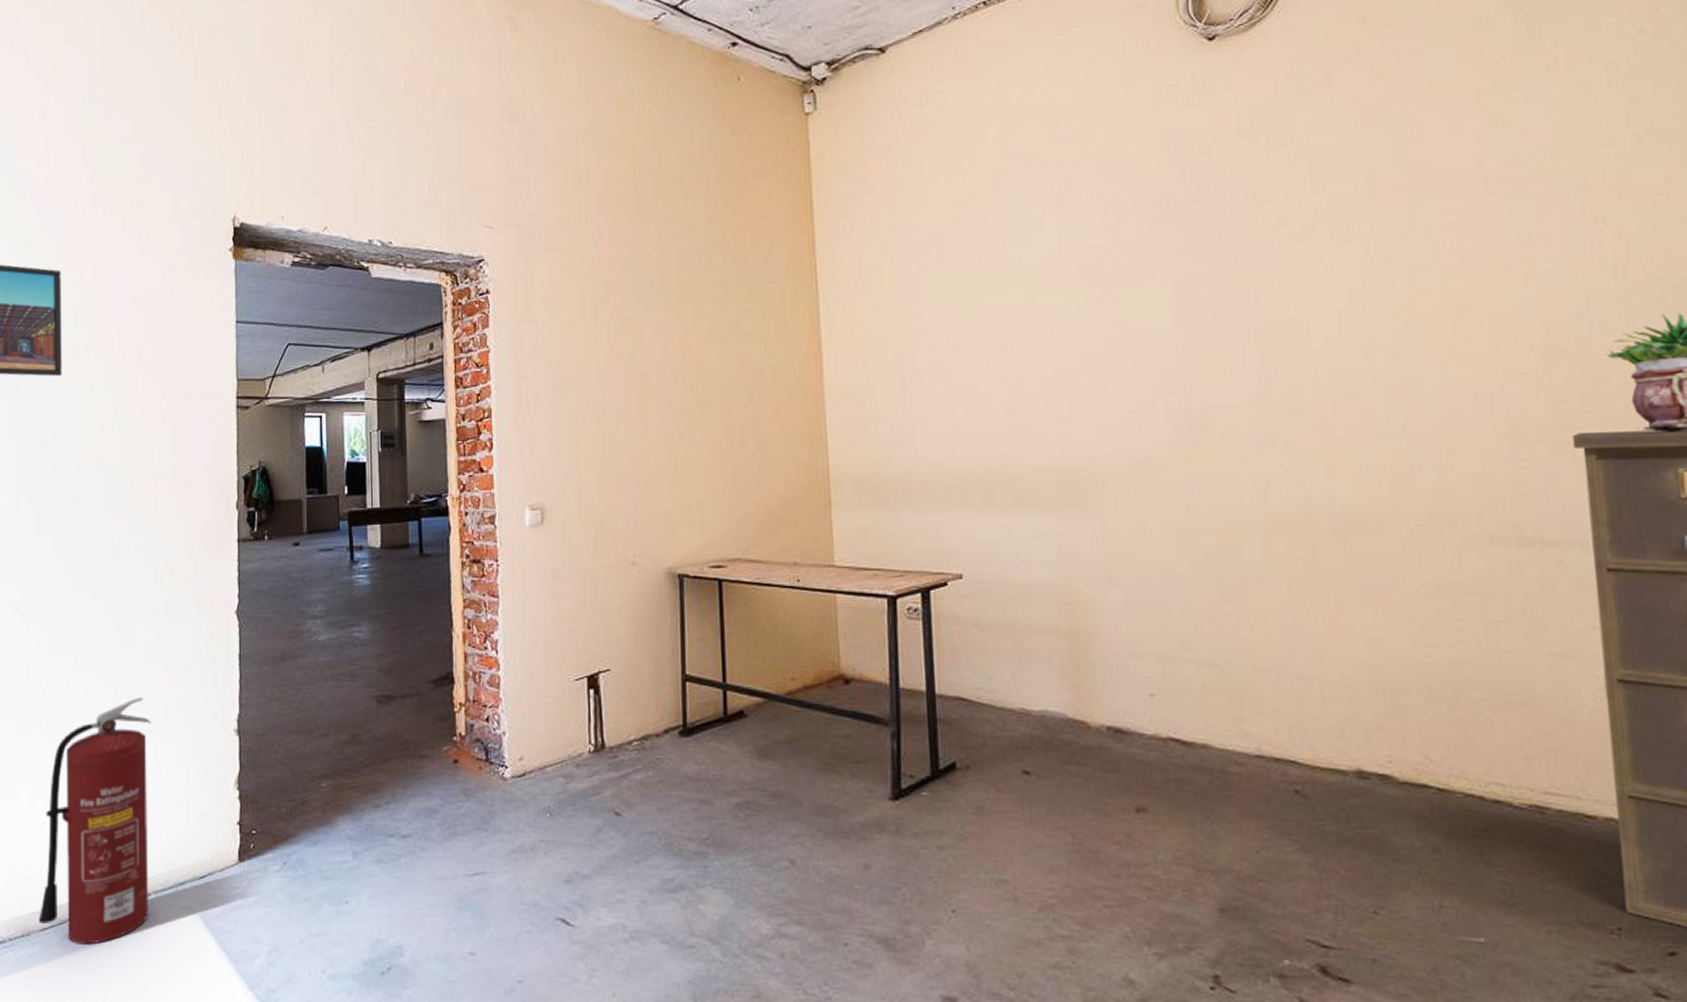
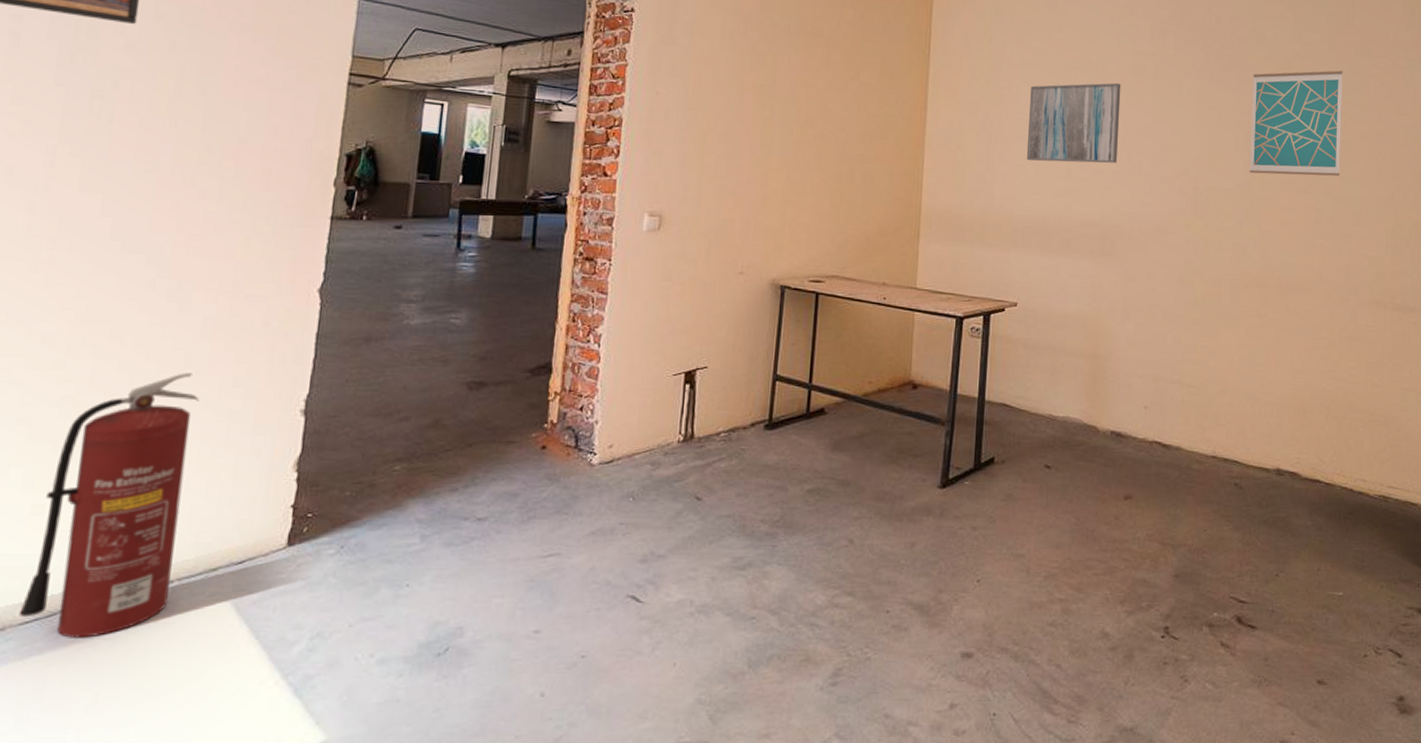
wall art: none [948,289,1074,401] -> present [1026,82,1121,163]
wall art: none [1257,225,1408,381] -> present [1249,70,1343,177]

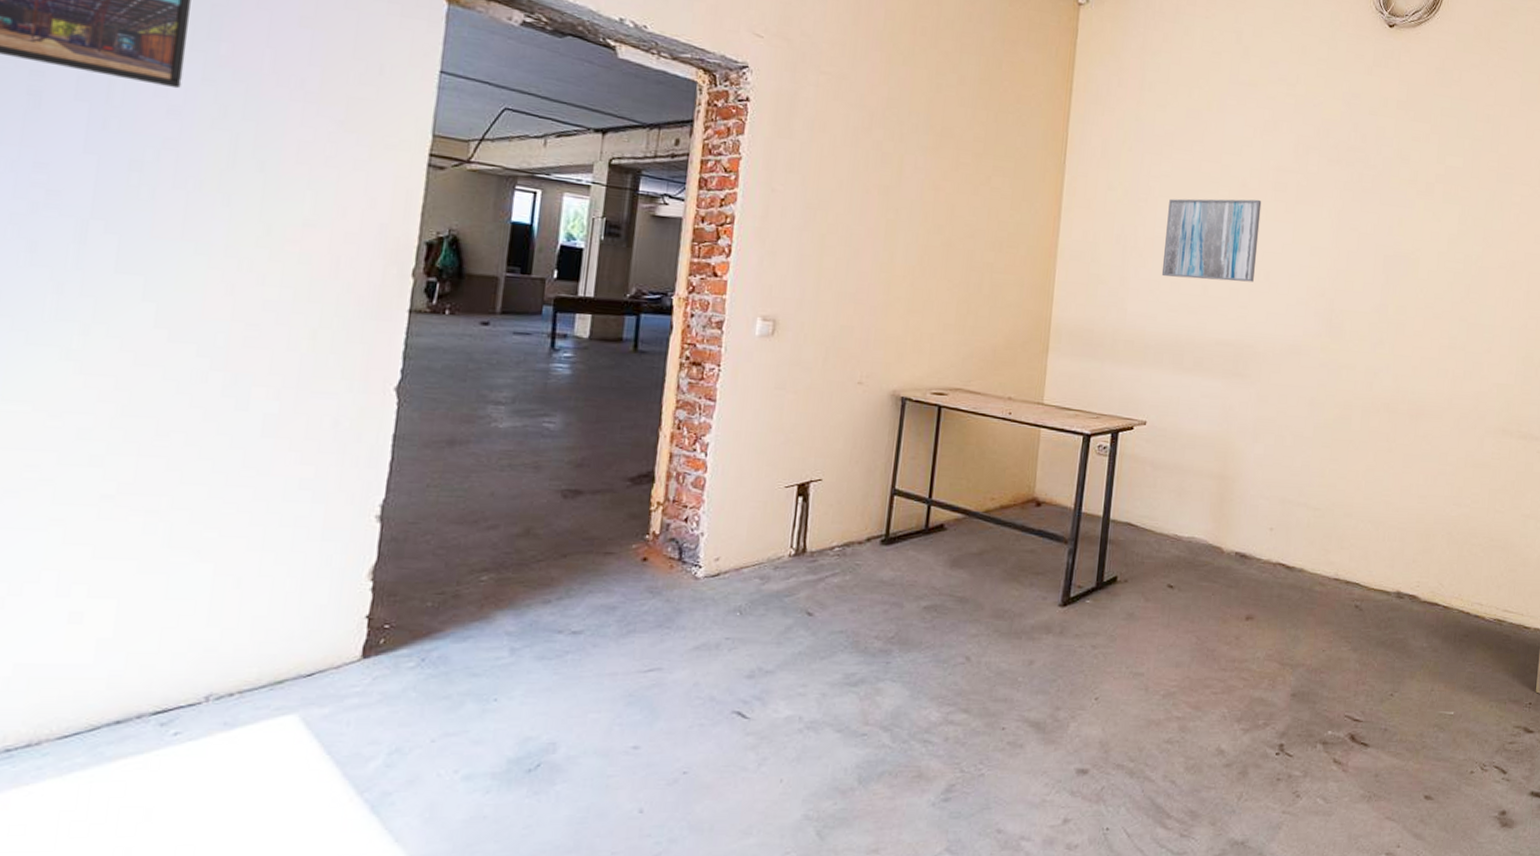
fire extinguisher: present [19,373,200,638] -> none [57,473,261,753]
wall art: present [1249,70,1343,177] -> none [1386,195,1484,304]

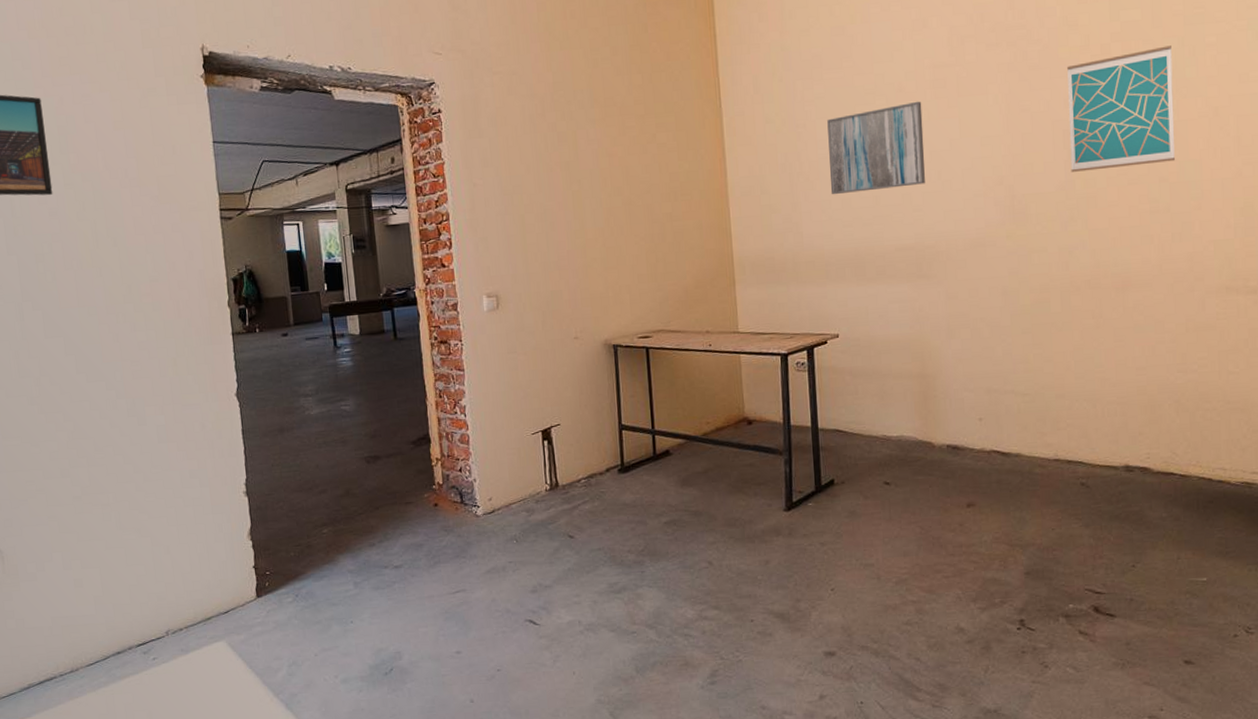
wall art: none [1386,195,1484,304] -> present [1067,45,1175,172]

